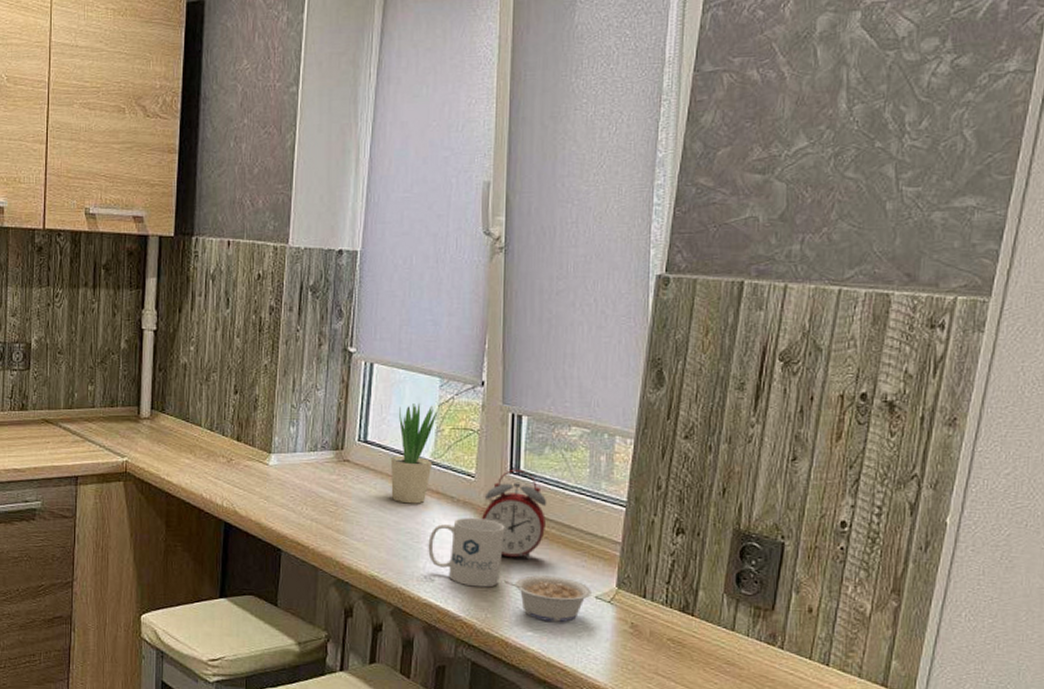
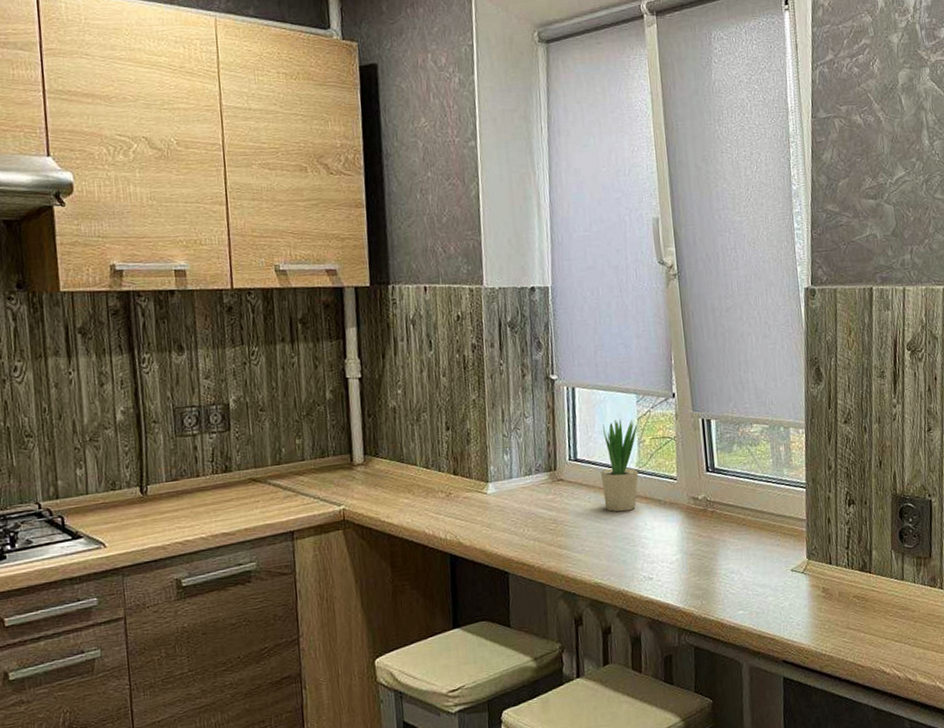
mug: present [428,517,505,588] -> none [643,515,710,579]
alarm clock: present [482,469,547,560] -> none [687,467,743,547]
legume: present [503,575,591,622] -> none [712,557,787,599]

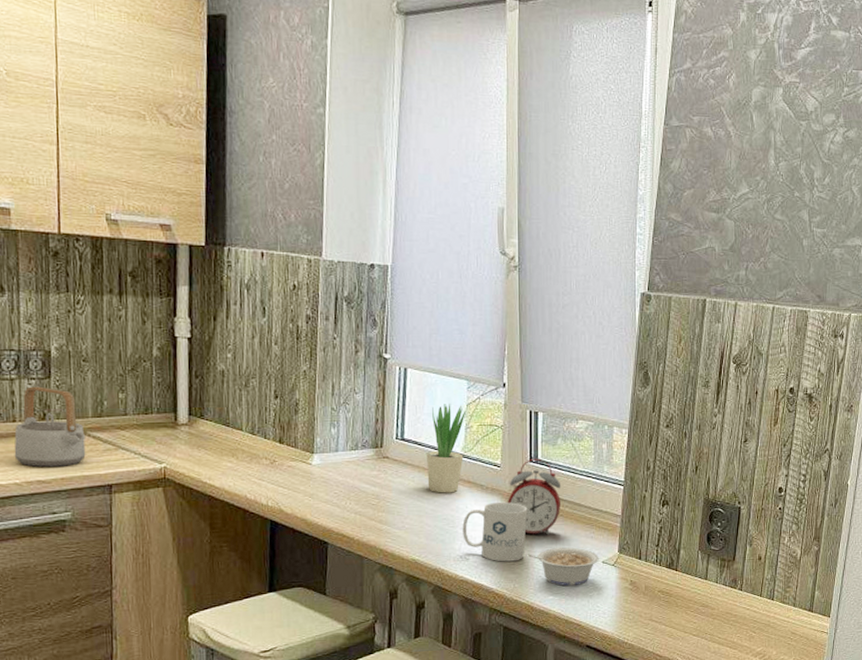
teapot: none [199,439,267,520] -> present [14,386,86,468]
mug: none [643,515,710,579] -> present [462,501,528,562]
alarm clock: none [687,467,743,547] -> present [508,458,561,535]
legume: none [712,557,787,599] -> present [527,547,599,586]

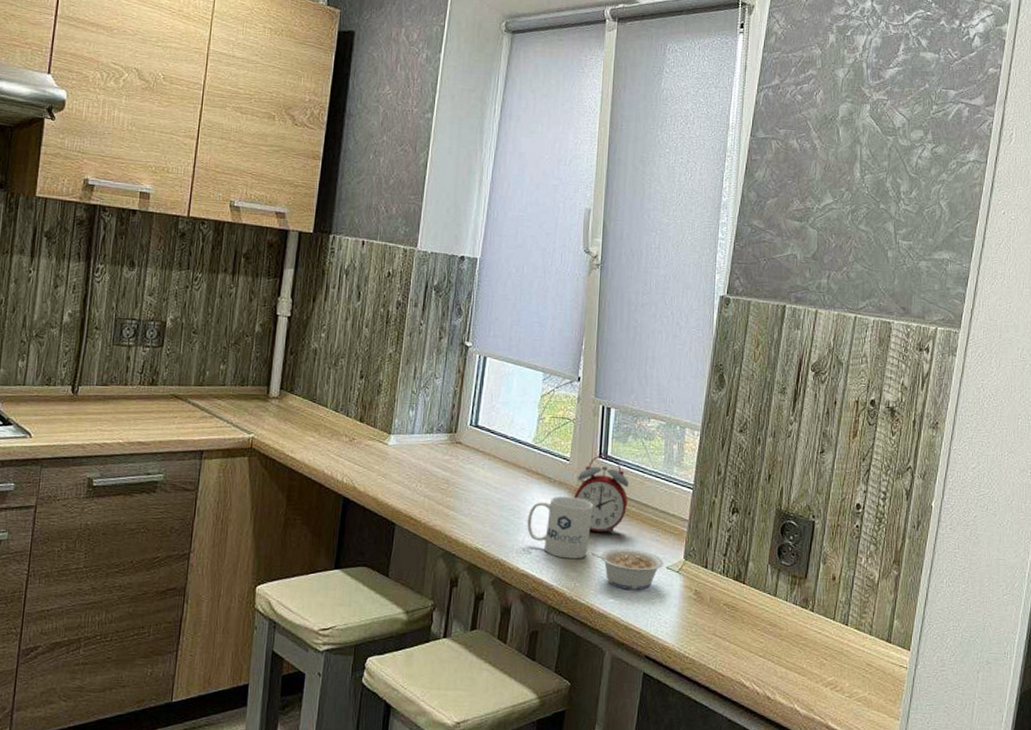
teapot: present [14,386,86,468] -> none [121,353,186,431]
potted plant: present [427,404,465,493] -> none [497,394,539,484]

